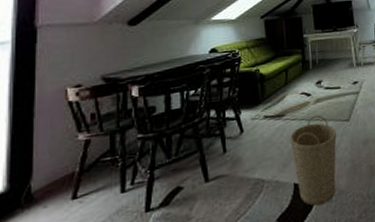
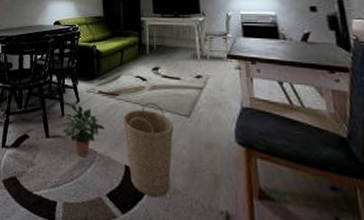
potted plant: none [224,136,272,191] -> present [62,105,105,157]

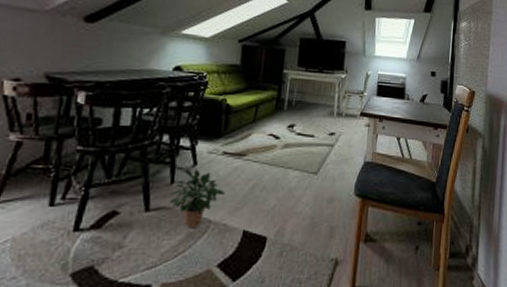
basket: present [123,102,173,198] -> none [247,161,300,259]

